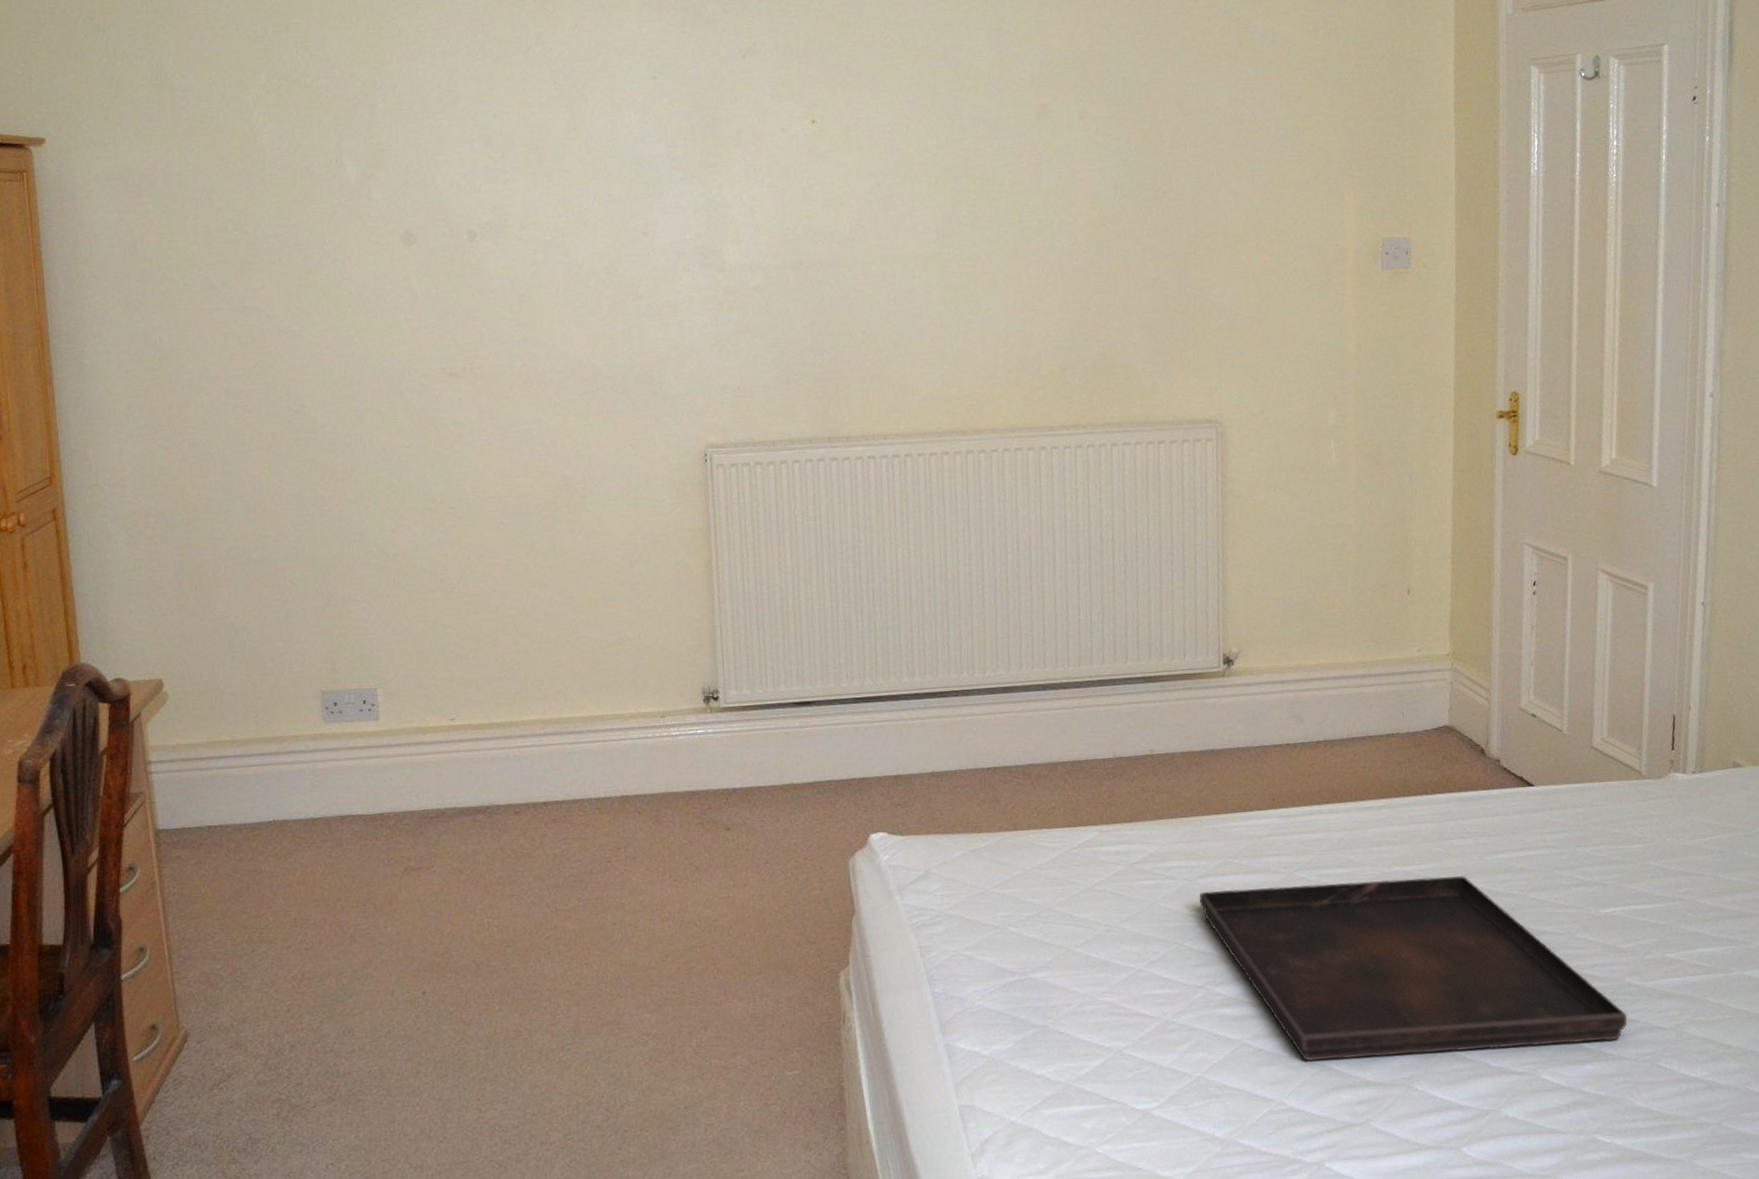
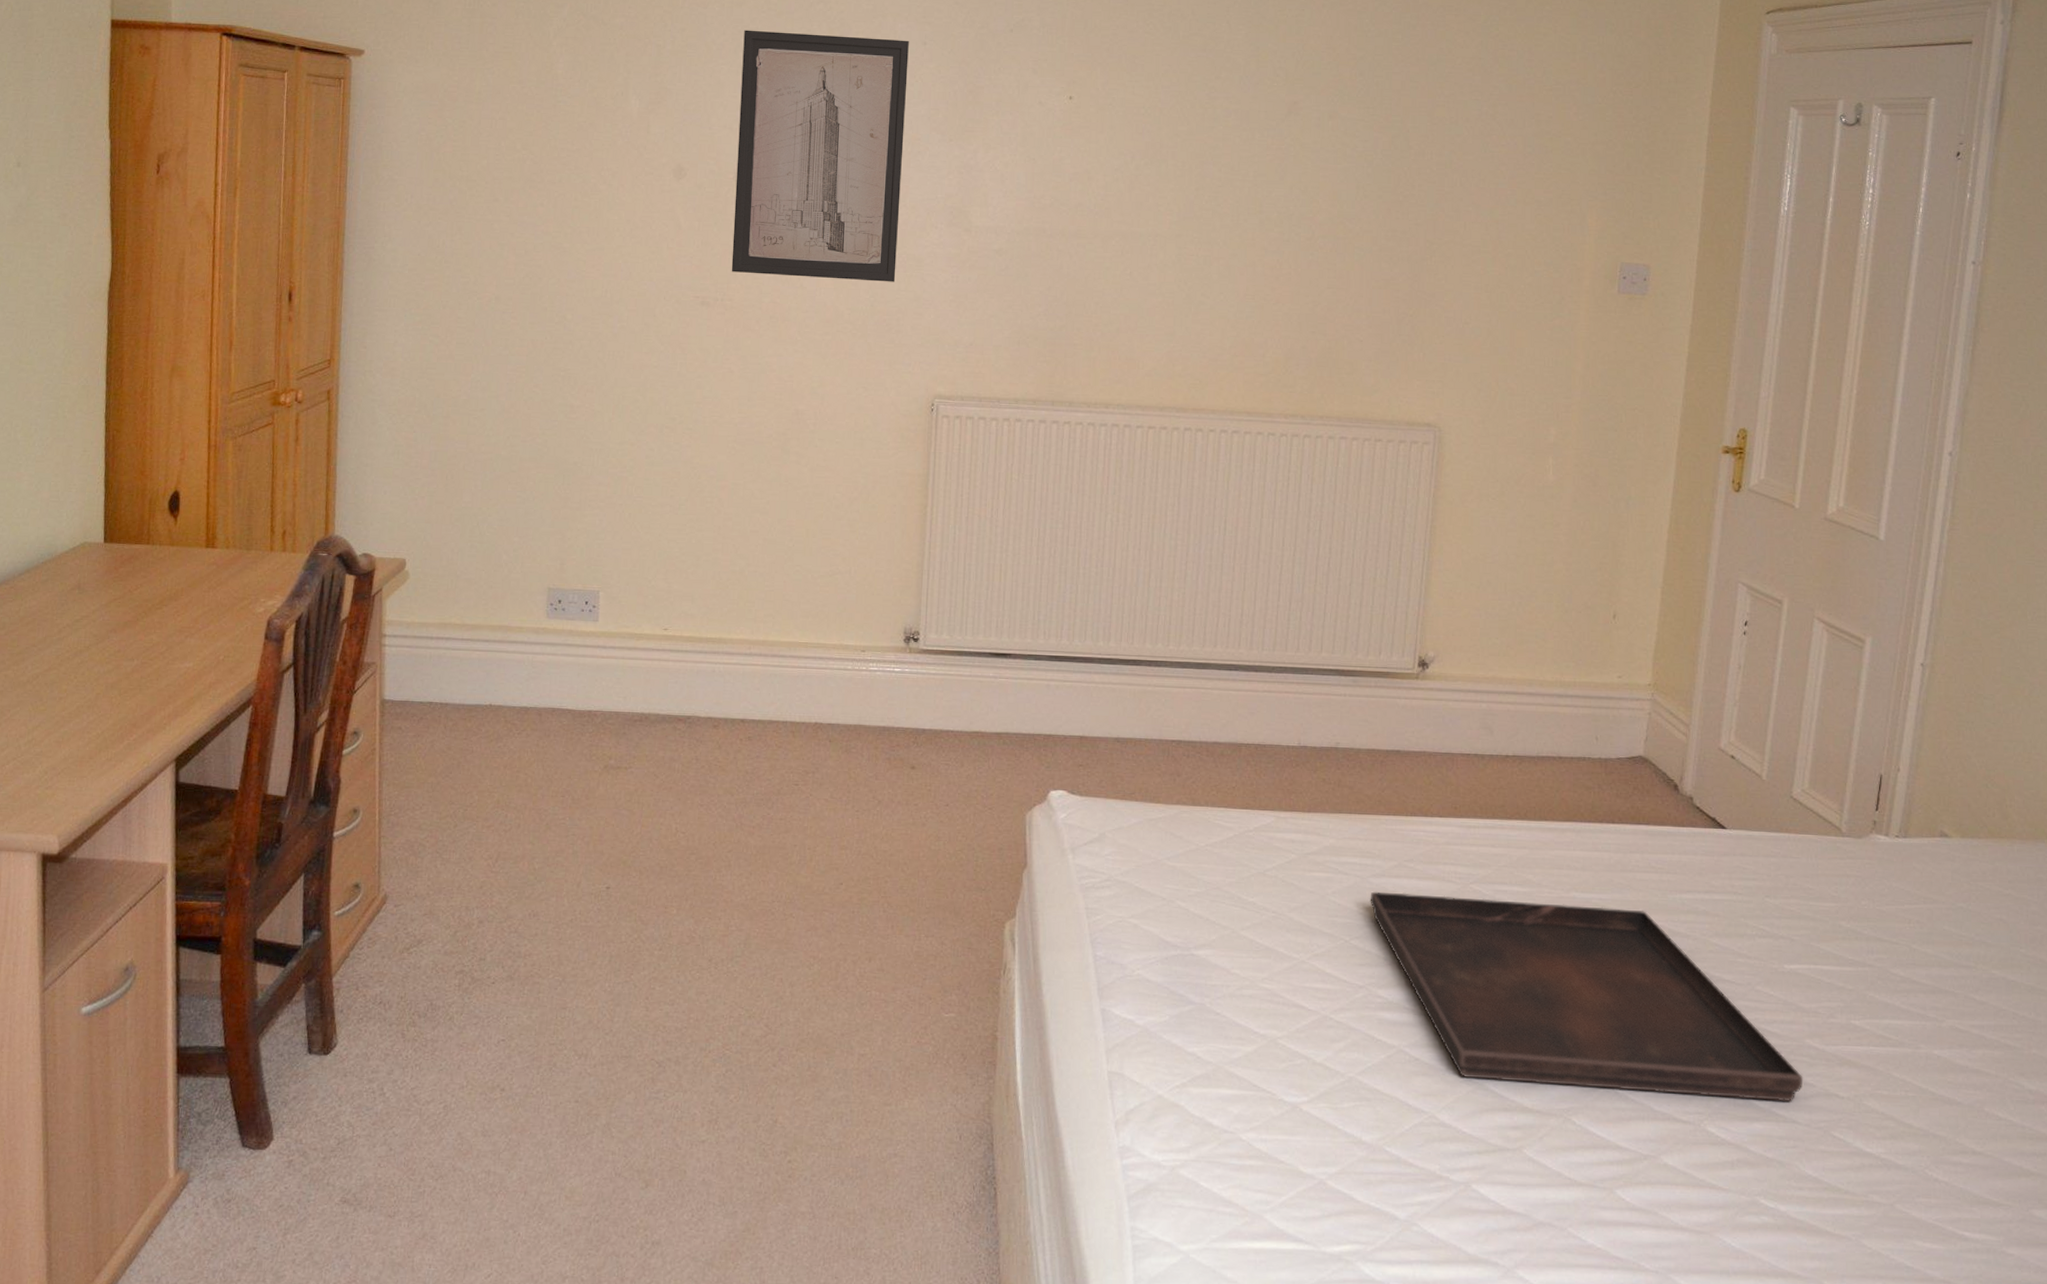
wall art: none [460,76,652,339] -> present [731,30,909,282]

